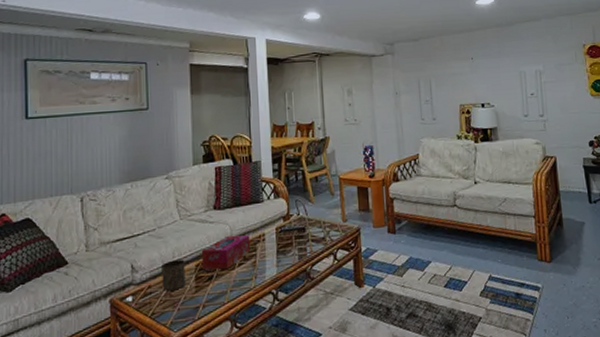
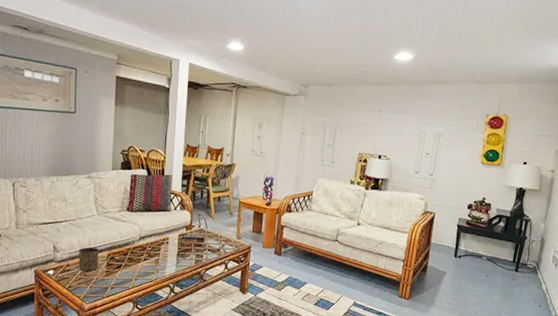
tissue box: present [201,235,251,270] -> none [112,234,156,261]

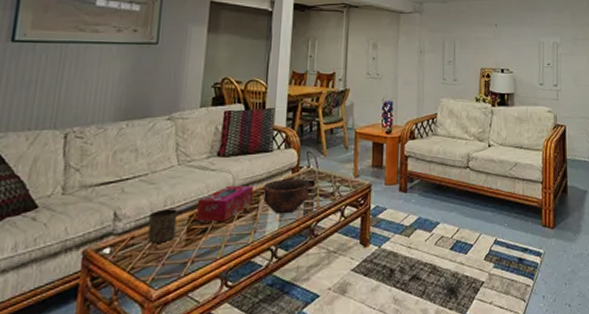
tissue box: none [112,234,156,261] -> present [195,185,254,222]
bowl: none [163,234,201,262] -> present [263,179,311,214]

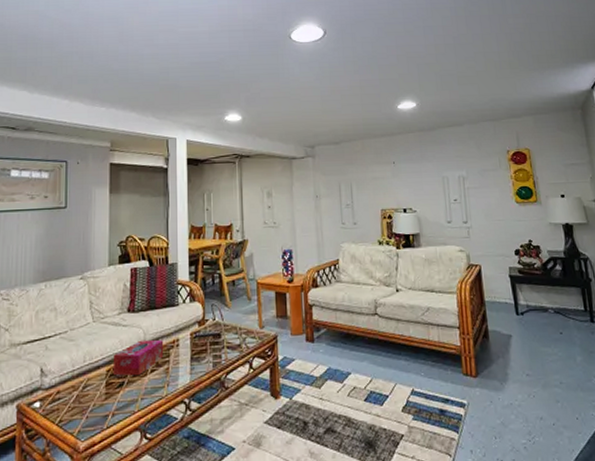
cup: present [147,209,177,243] -> none [71,364,96,397]
bowl: present [263,179,311,214] -> none [172,332,217,368]

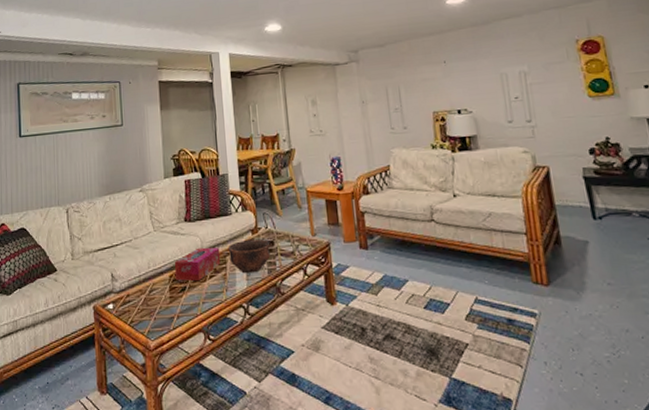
bowl: none [172,332,217,368] -> present [228,239,271,274]

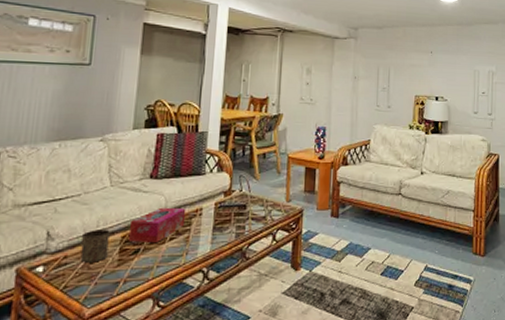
cup: none [138,270,161,300] -> present [80,229,110,263]
bowl: present [228,239,271,274] -> none [195,203,243,237]

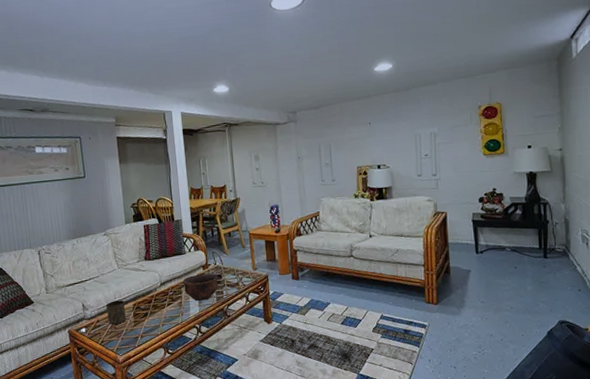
tissue box: present [128,207,186,242] -> none [137,280,177,309]
bowl: none [195,203,243,237] -> present [182,274,219,301]

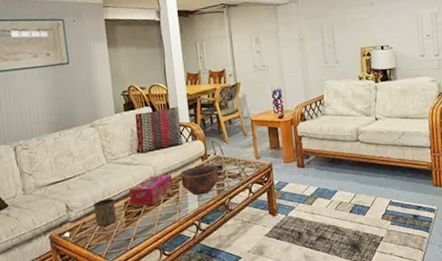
tissue box: none [137,280,177,309] -> present [128,174,174,207]

